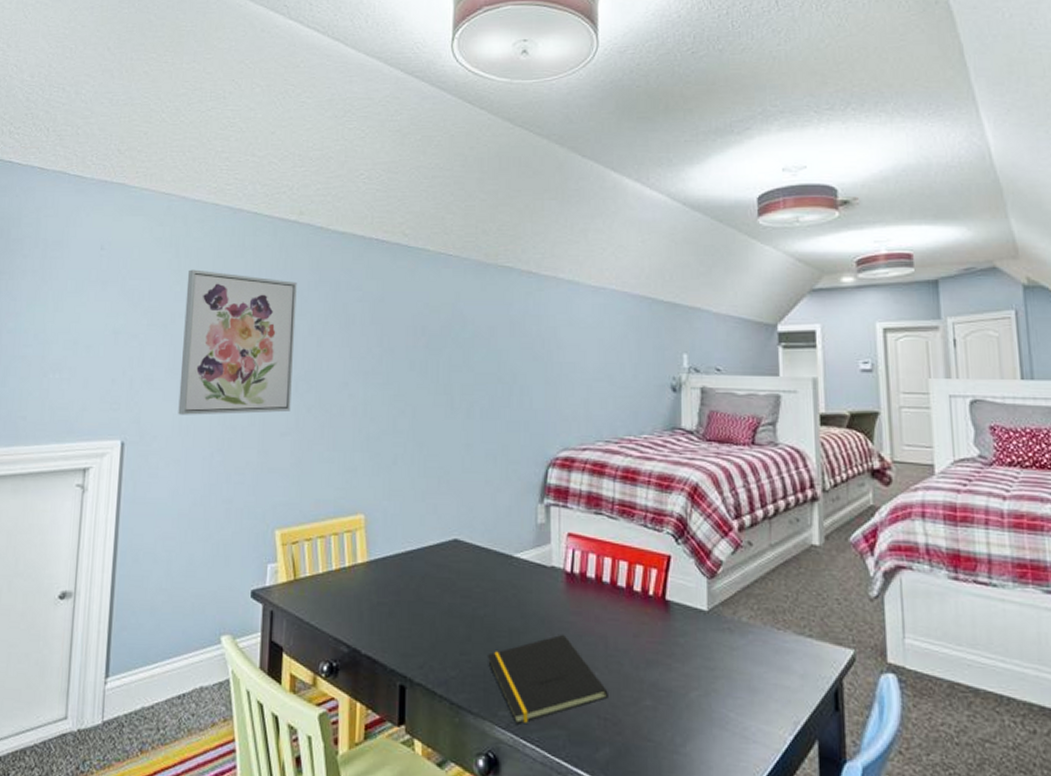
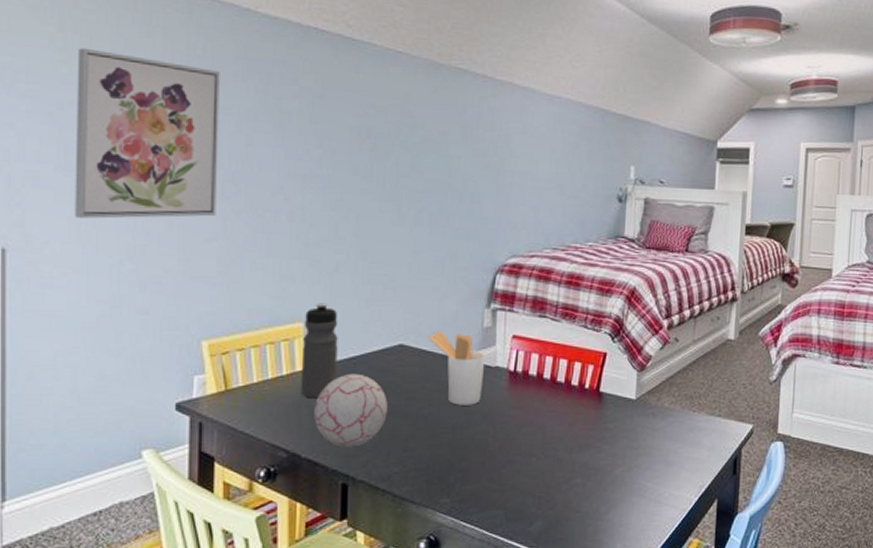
water bottle: none [361,495,396,593] -> present [300,303,338,399]
decorative ball: none [374,568,443,646] -> present [314,373,388,447]
utensil holder: none [483,526,540,608] -> present [429,331,485,405]
notepad: present [487,634,608,724] -> none [430,427,543,509]

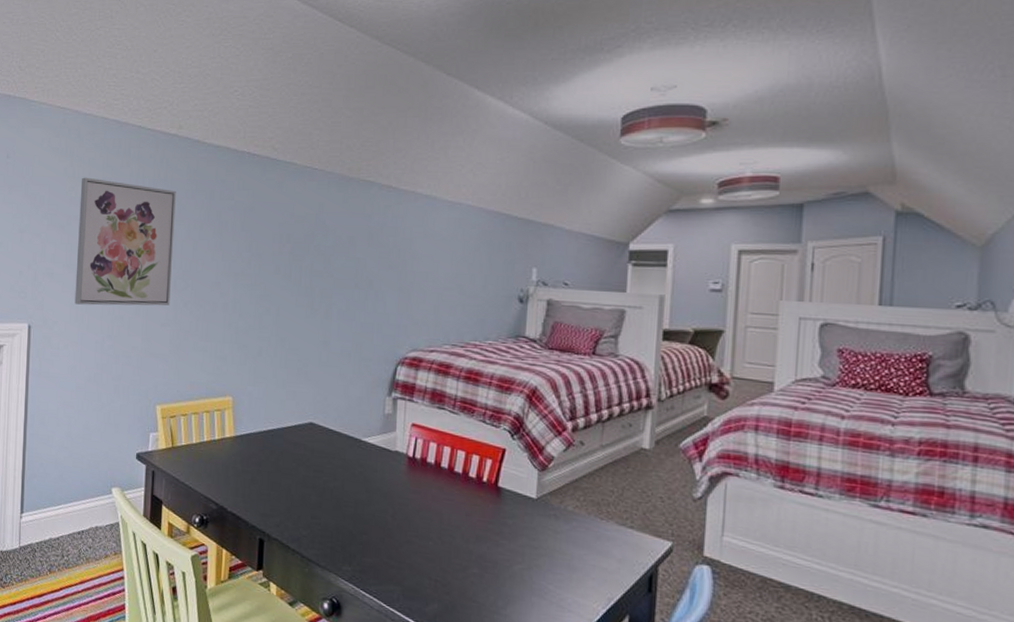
water bottle: present [300,303,338,399] -> none [228,381,260,463]
decorative ball: present [314,373,388,447] -> none [238,443,299,508]
utensil holder: present [429,331,485,405] -> none [336,413,386,484]

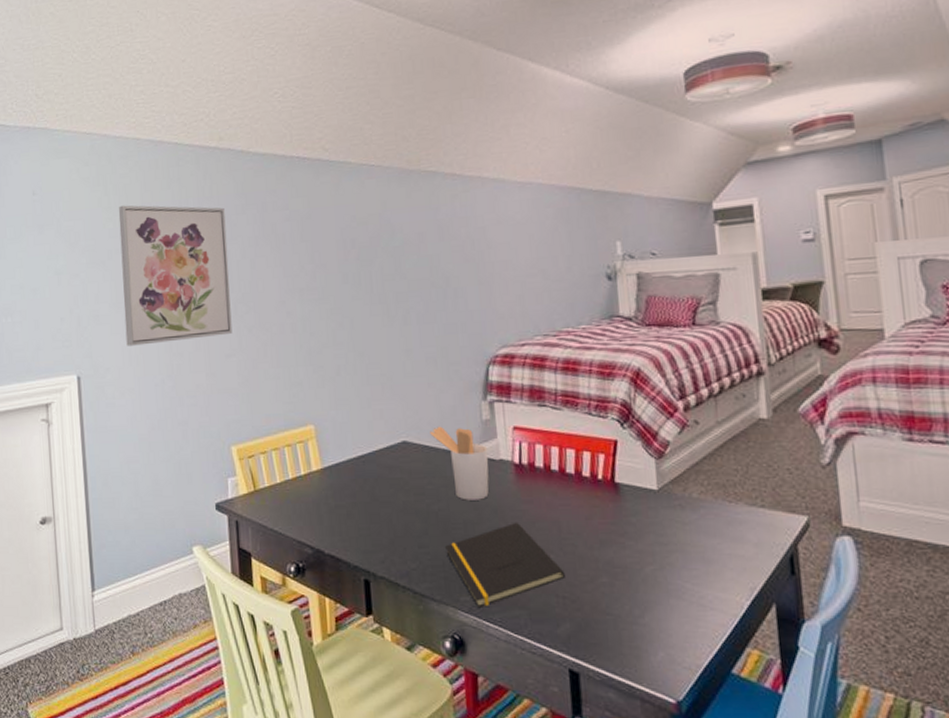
notepad: none [334,508,440,579] -> present [444,522,565,607]
utensil holder: none [336,413,386,484] -> present [430,426,489,500]

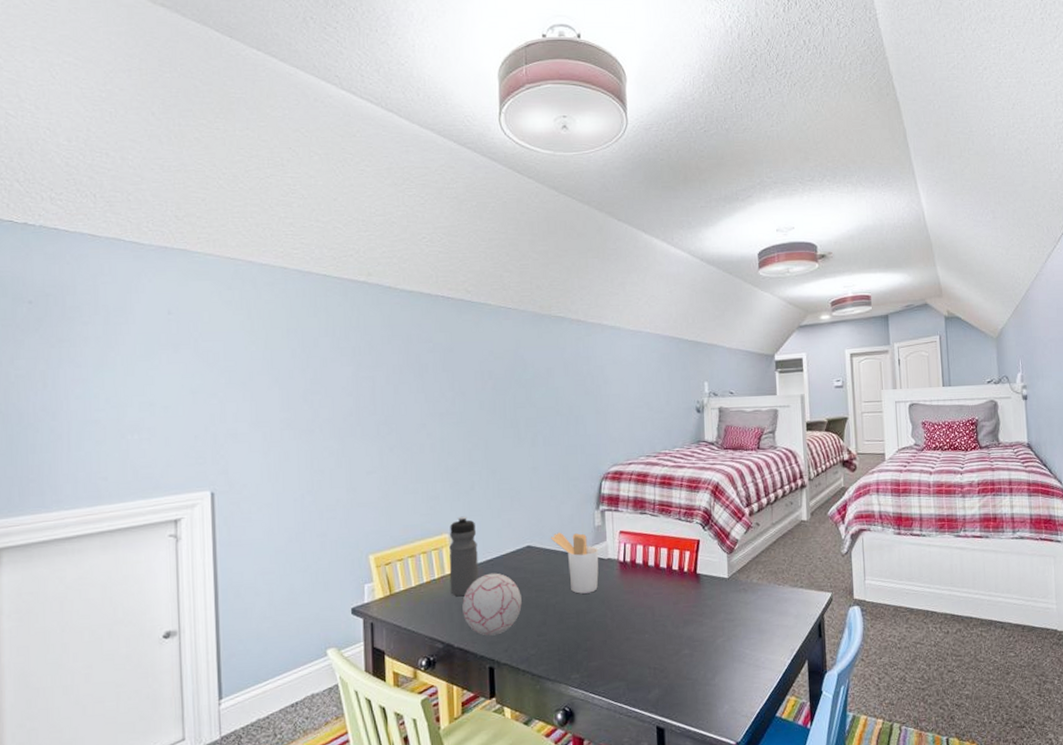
wall art: present [118,205,233,346] -> none [262,329,374,464]
water bottle: none [315,405,349,497] -> present [449,516,479,597]
decorative ball: none [332,471,399,544] -> present [462,573,522,636]
notepad: present [444,522,565,607] -> none [559,609,656,683]

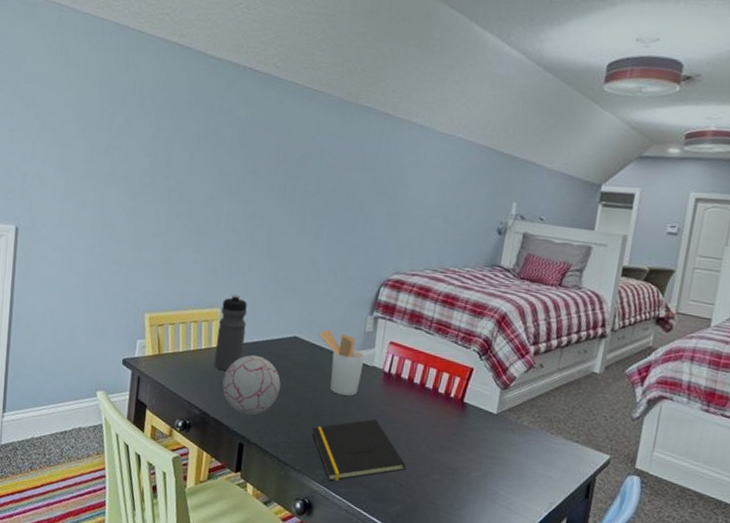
notepad: none [559,609,656,683] -> present [311,419,406,481]

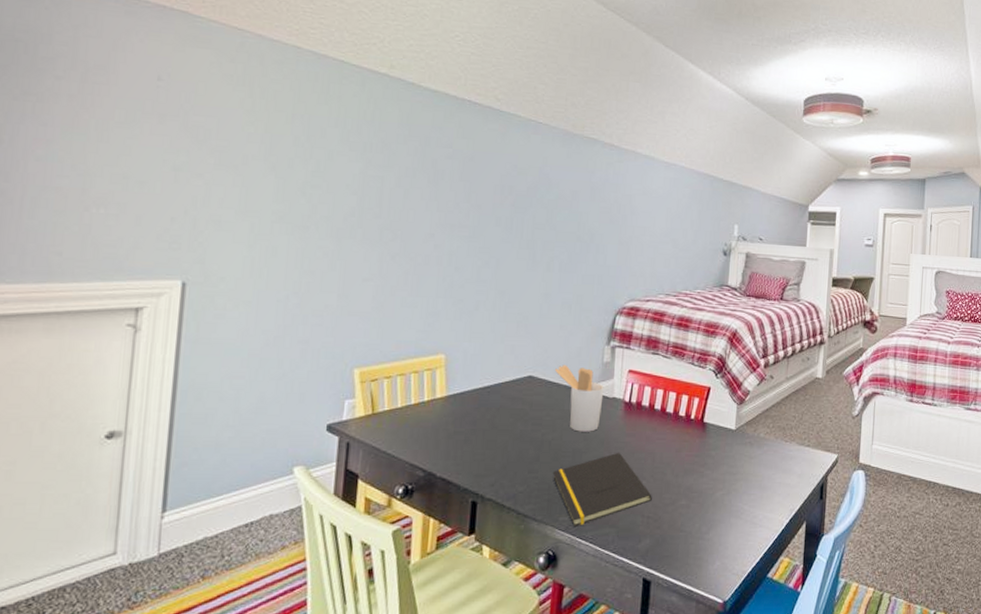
water bottle: present [214,294,248,372] -> none [439,337,476,423]
decorative ball: present [222,354,281,415] -> none [450,401,516,468]

